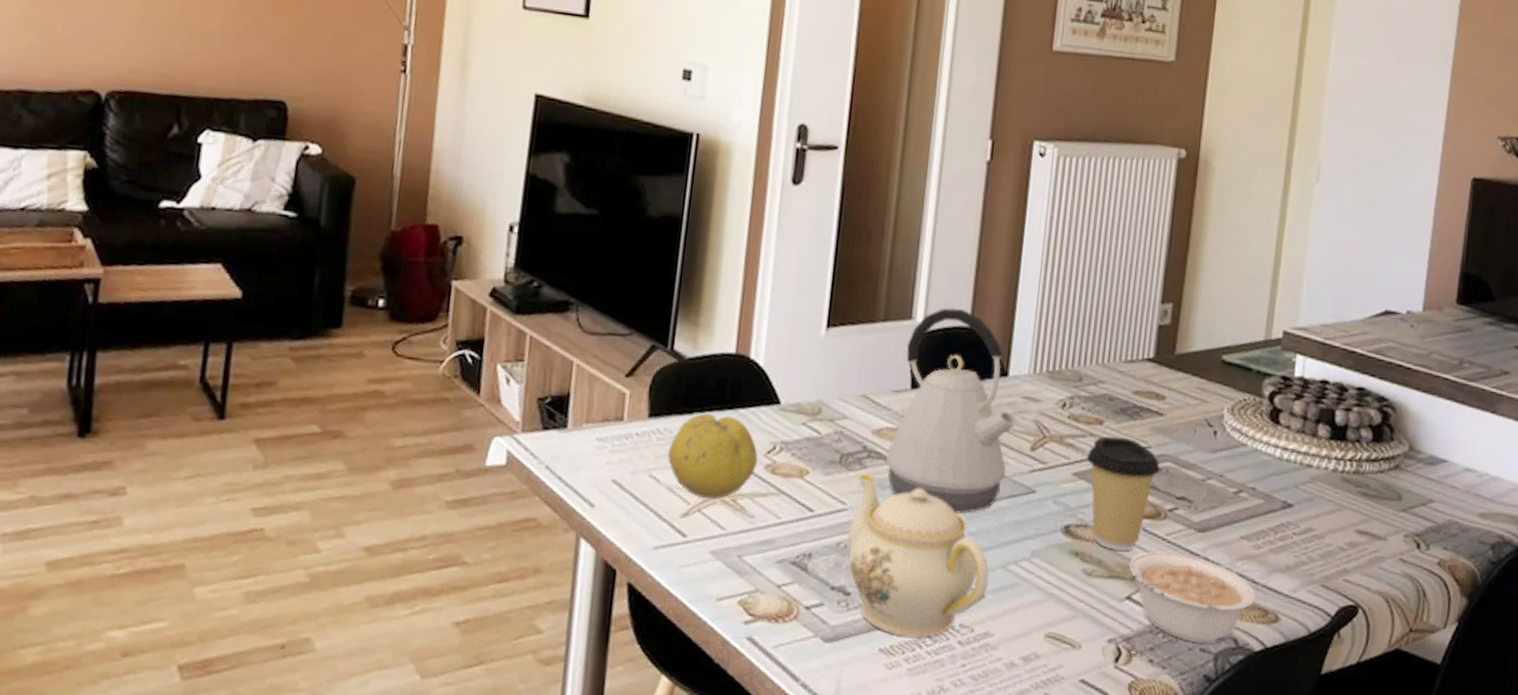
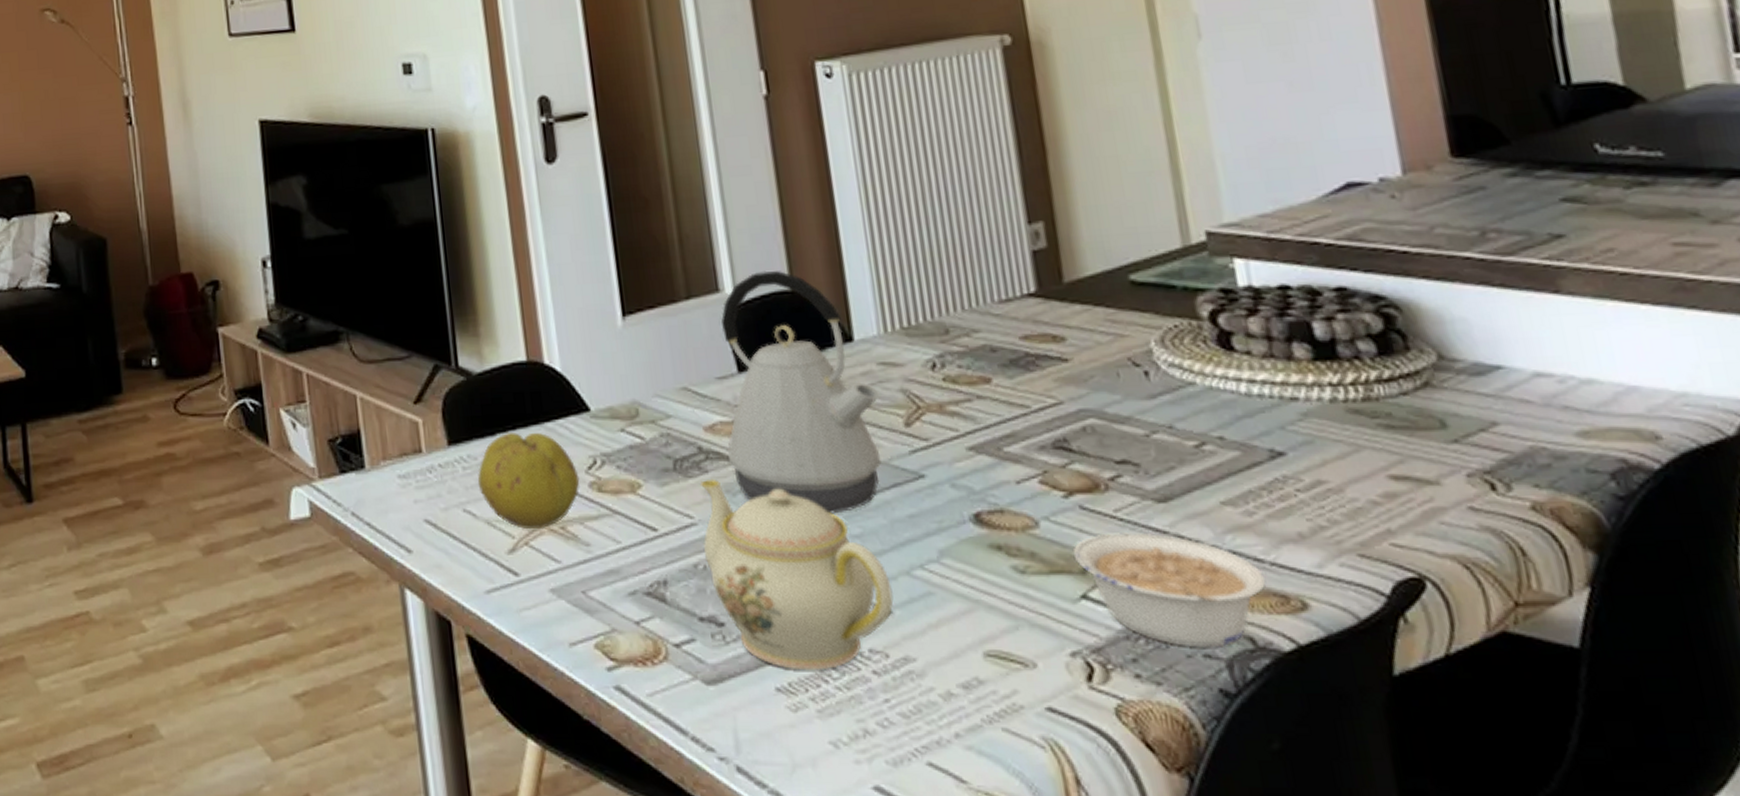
coffee cup: present [1086,436,1161,551] -> none [979,395,1084,538]

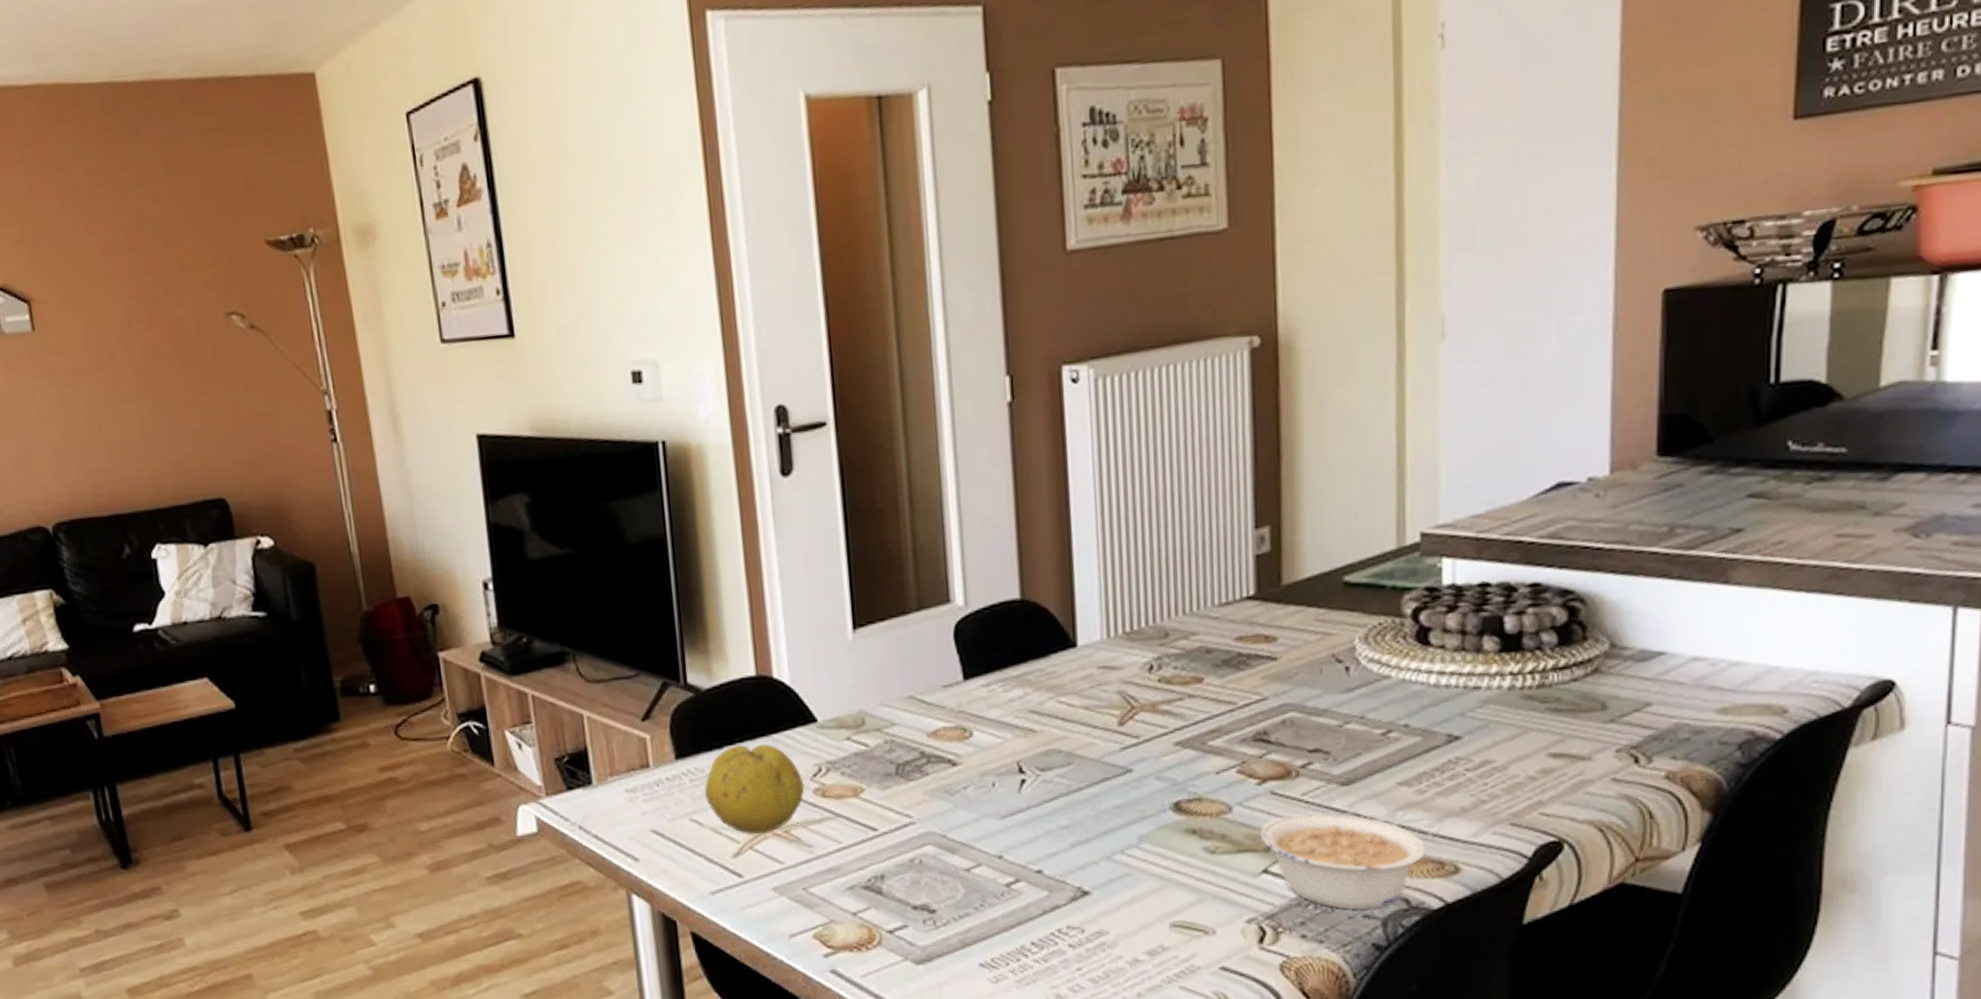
teapot: present [700,478,894,671] -> none [921,780,1093,948]
kettle: present [721,270,882,514] -> none [948,580,1097,809]

